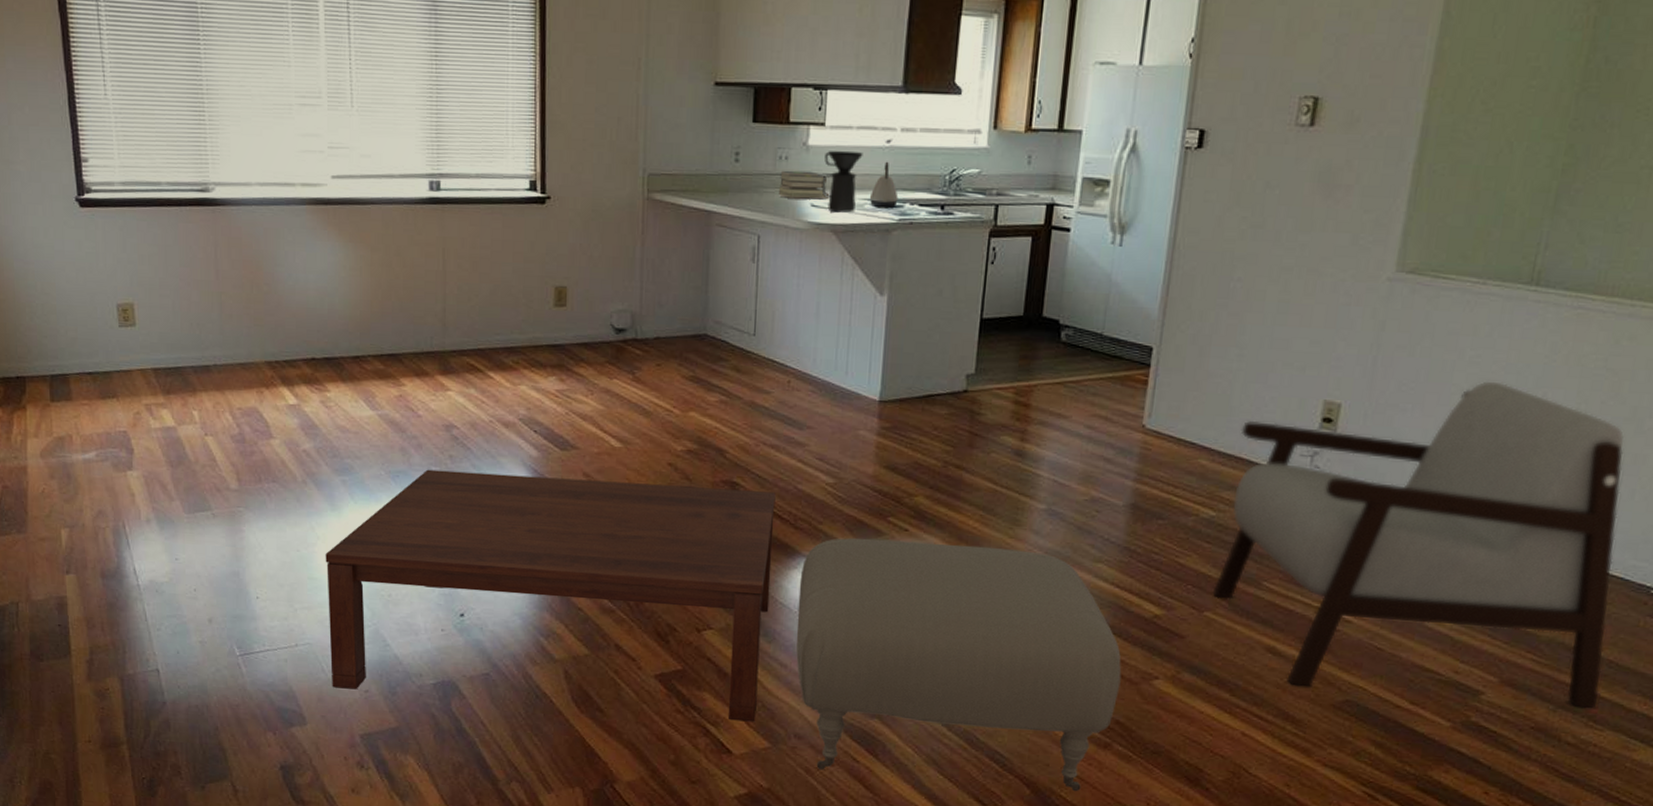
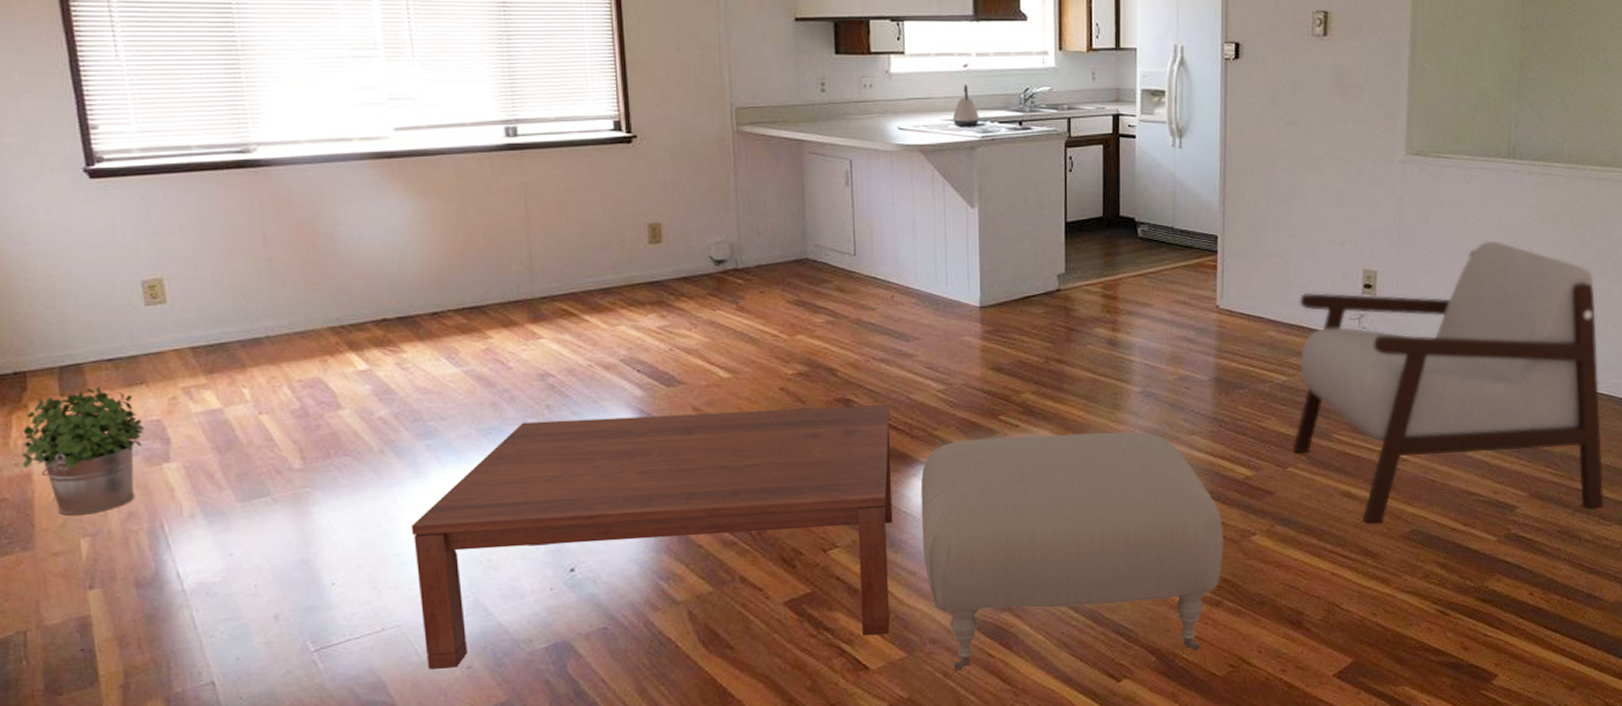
potted plant: none [19,396,114,508] -> present [21,387,145,516]
books: present [779,170,830,200] -> none [866,97,915,123]
coffee maker: present [821,150,863,213] -> none [906,76,943,134]

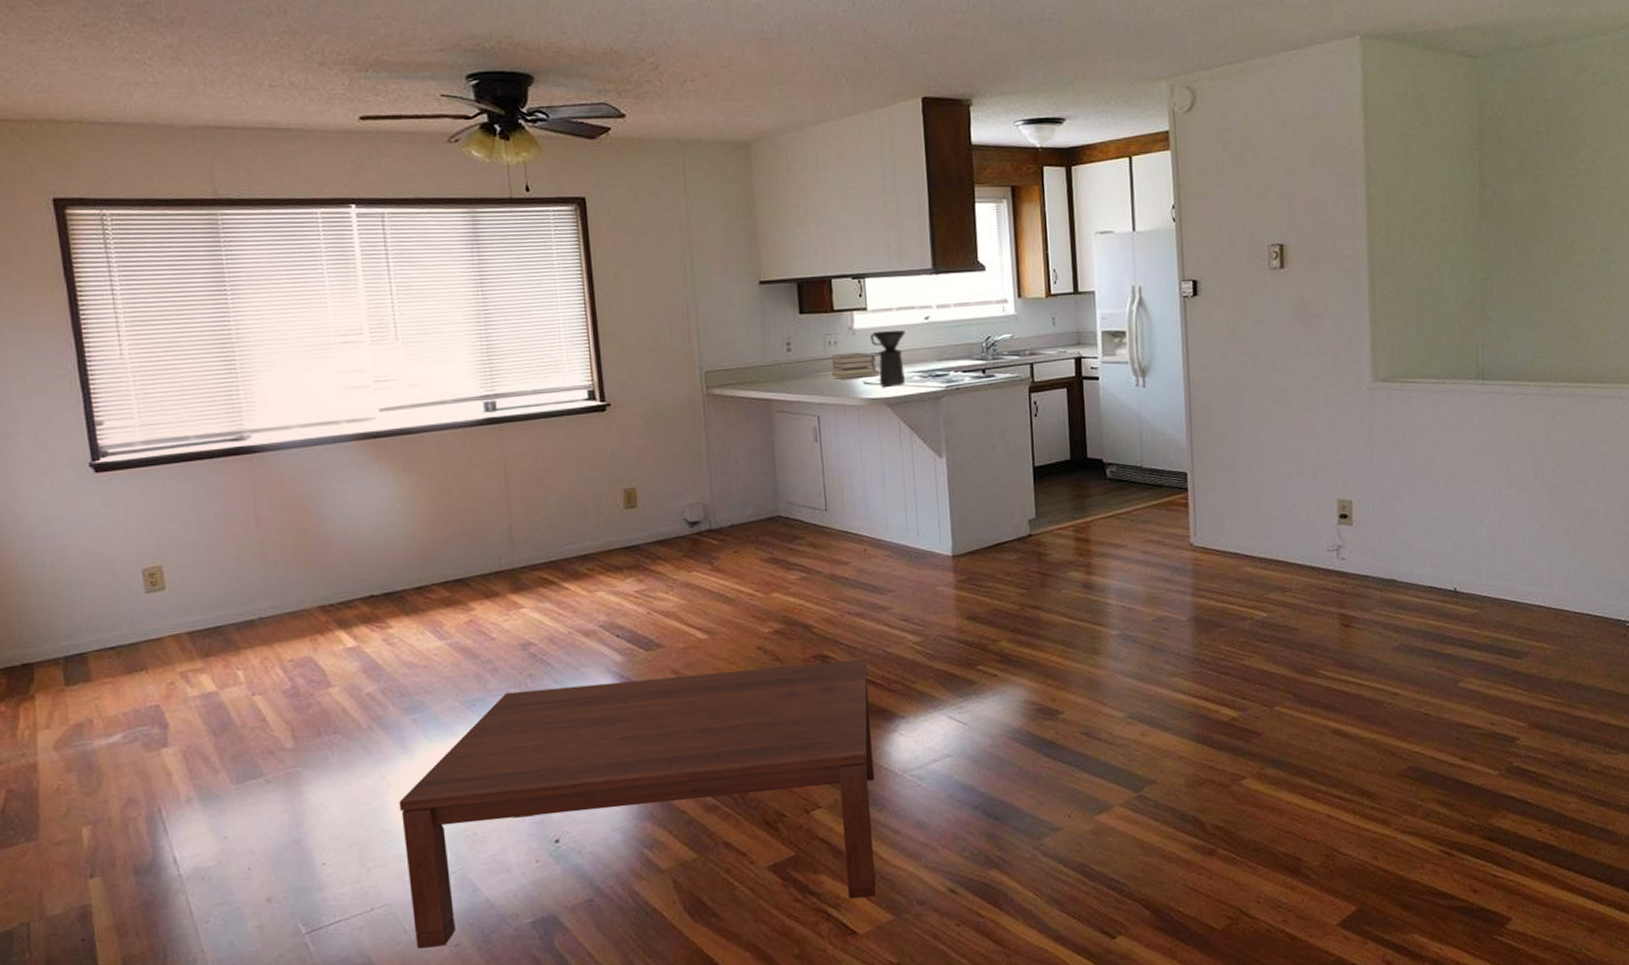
potted plant: present [21,387,145,516] -> none [28,675,144,805]
books: none [866,97,915,123] -> present [831,352,880,379]
coffee maker: none [906,76,943,134] -> present [870,330,906,387]
ottoman: present [920,432,1224,671] -> none [901,676,1214,933]
kettle: present [952,84,979,128] -> none [916,336,943,379]
armchair: present [1292,240,1604,524] -> none [1274,463,1608,763]

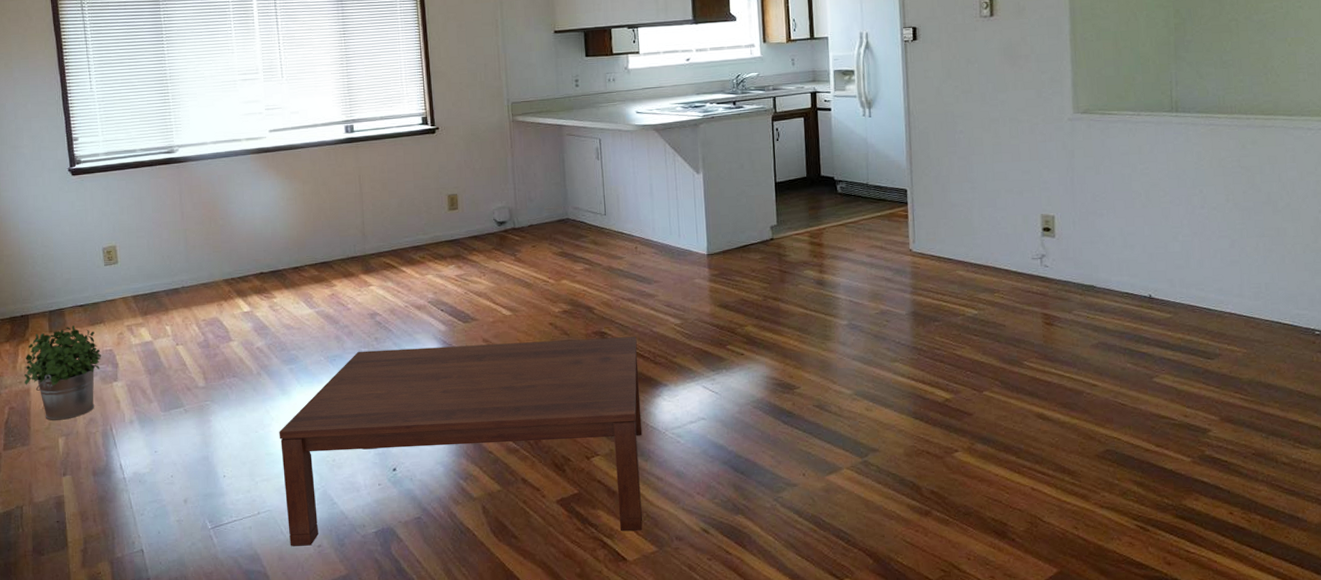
potted plant: none [28,675,144,805] -> present [24,325,102,420]
books: present [831,352,880,379] -> none [610,87,650,109]
coffee maker: present [870,330,906,387] -> none [642,69,670,116]

